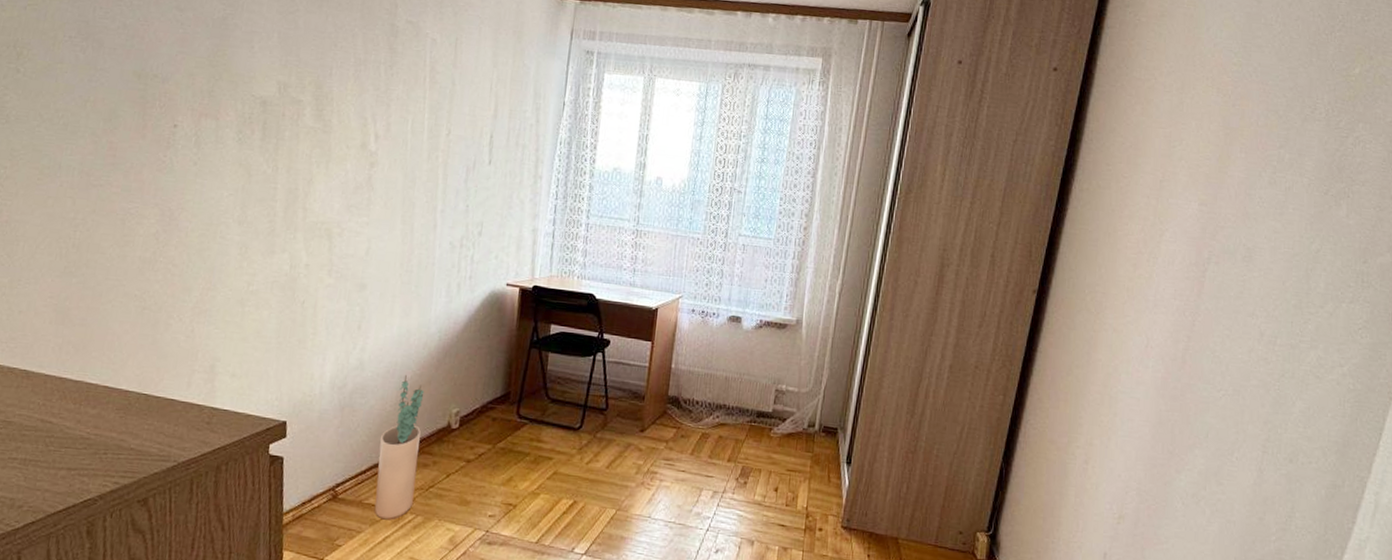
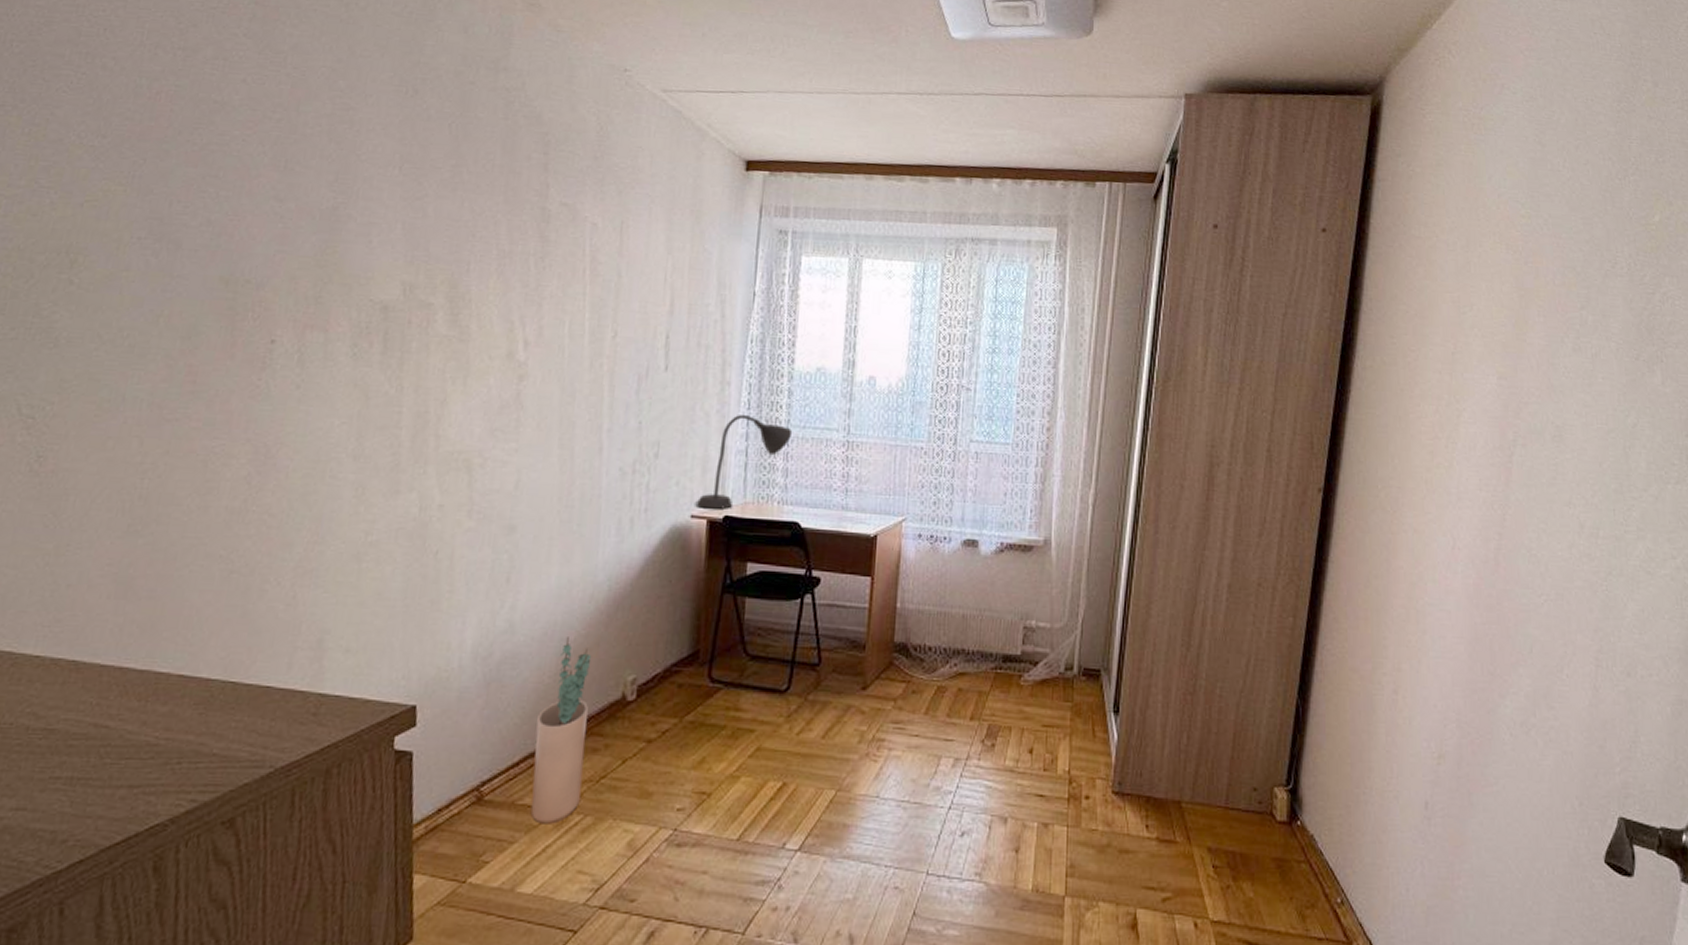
desk lamp: none [509,204,592,280] -> present [694,415,793,509]

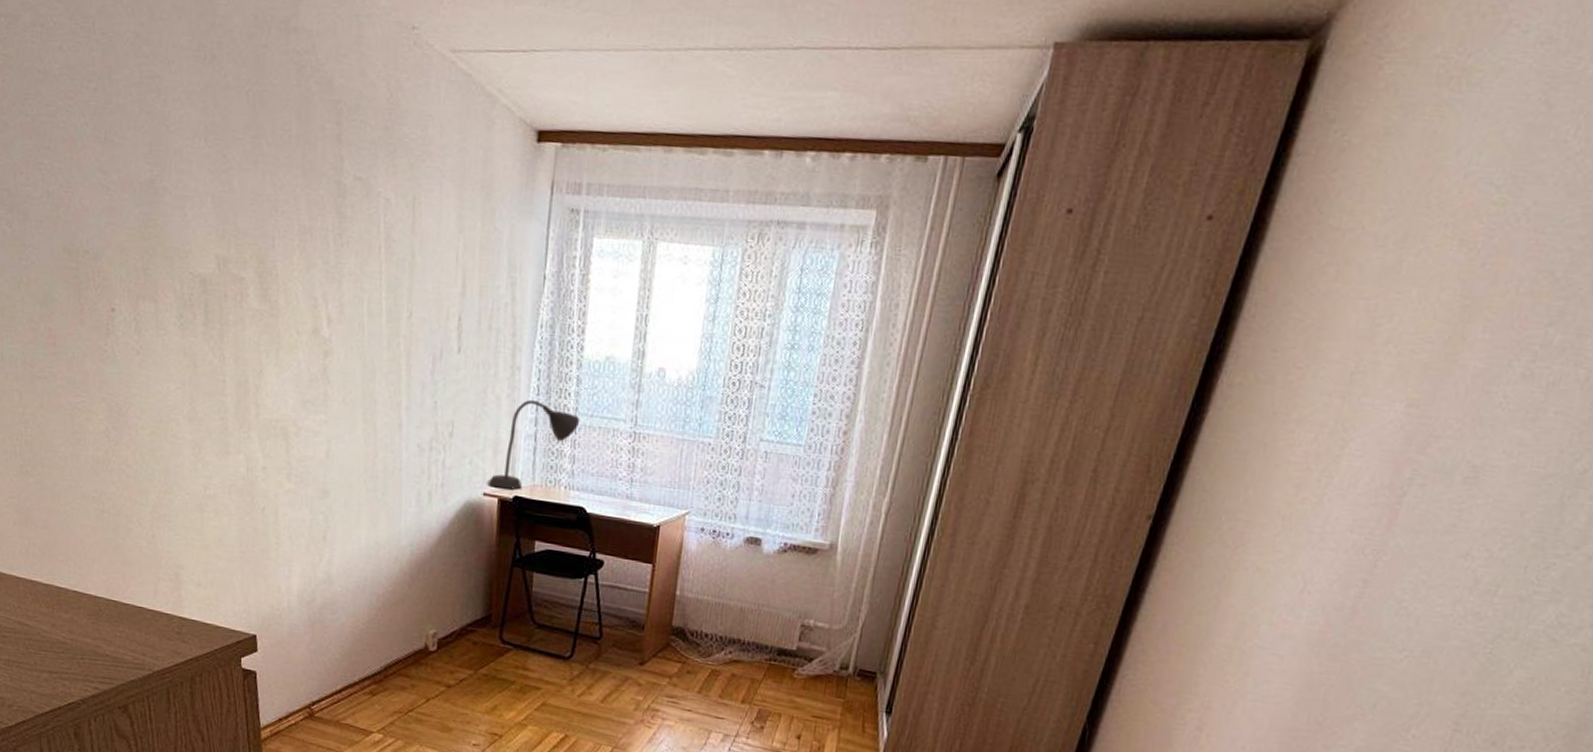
vase: present [530,637,592,824] -> none [352,591,398,742]

